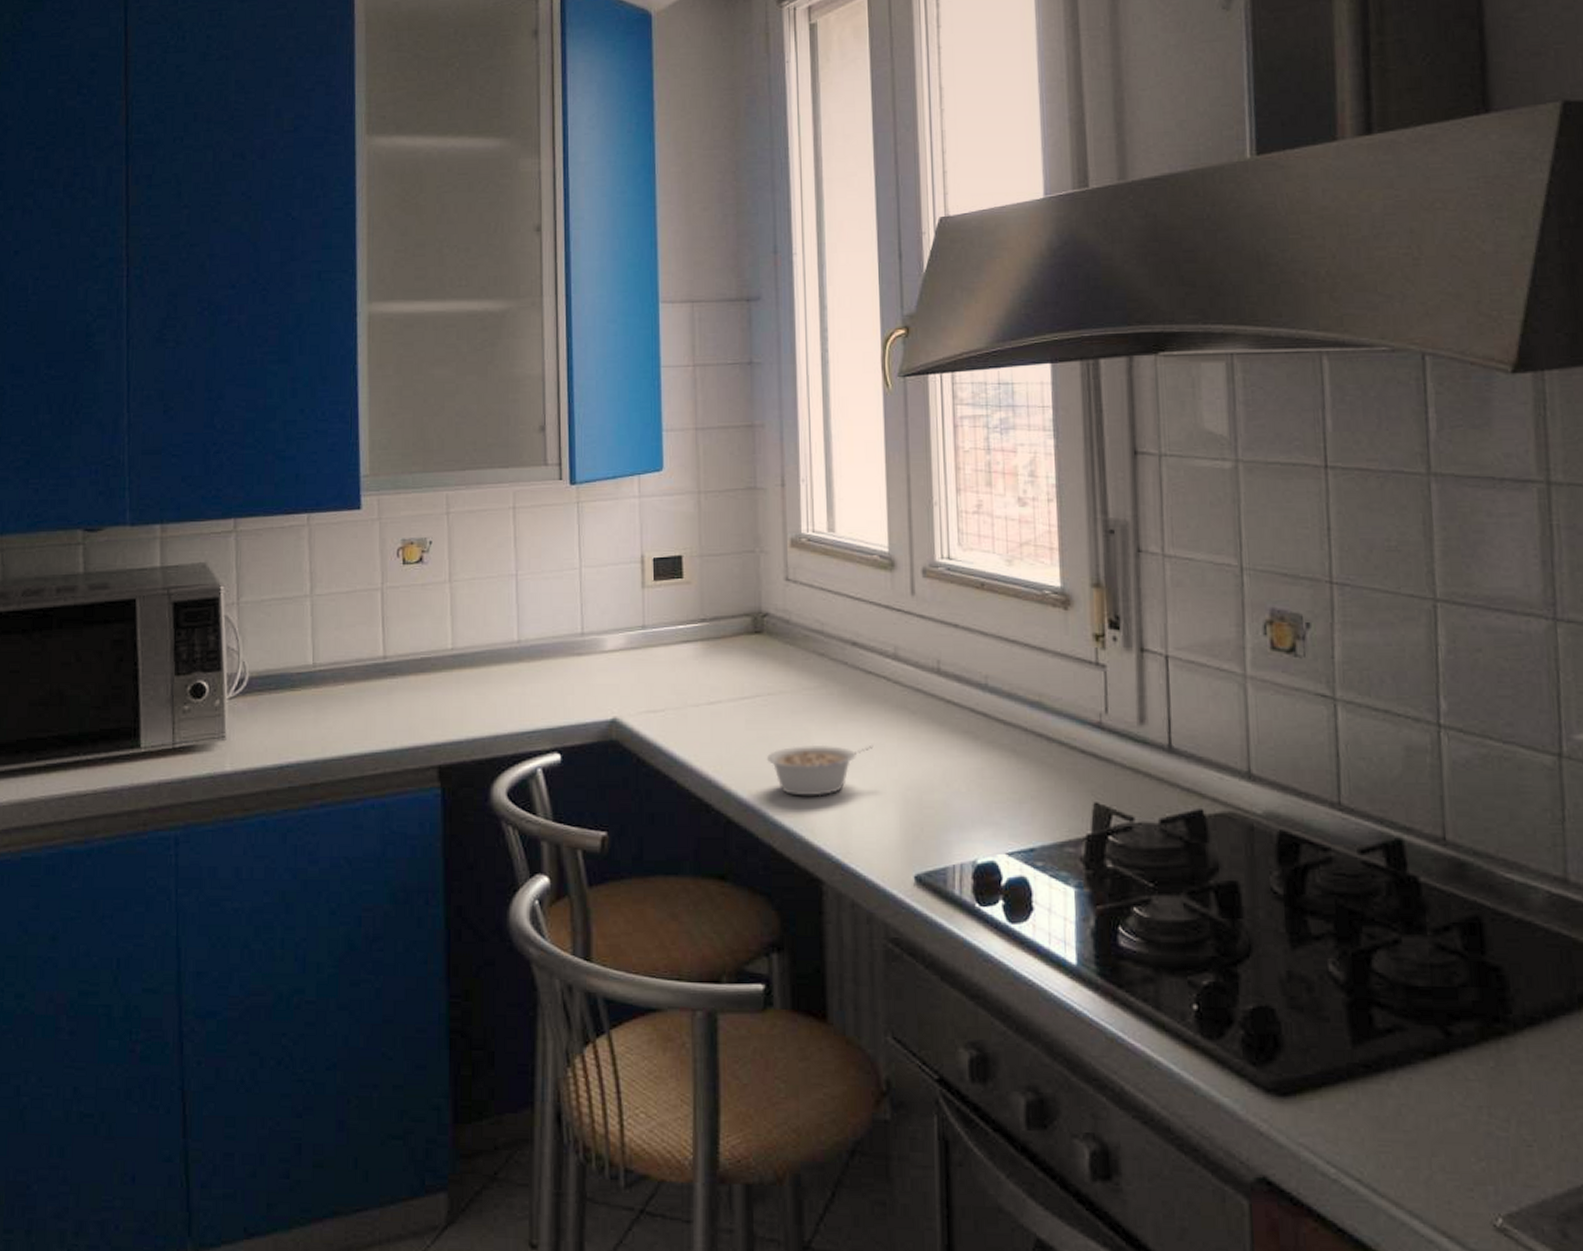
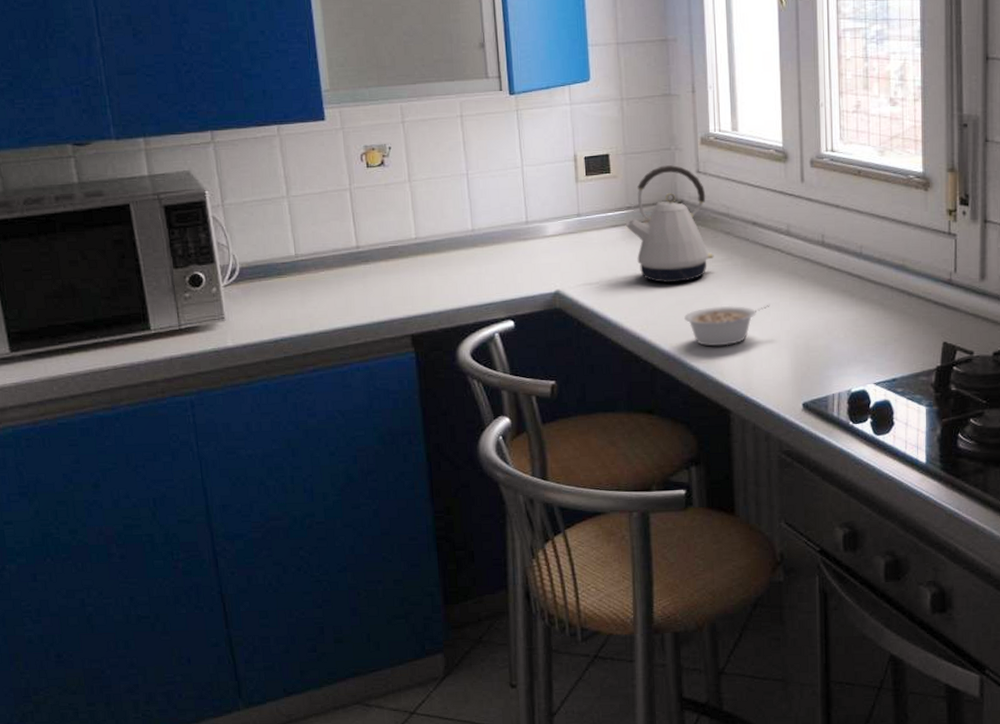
kettle: none [698,571,805,713] -> present [625,165,714,283]

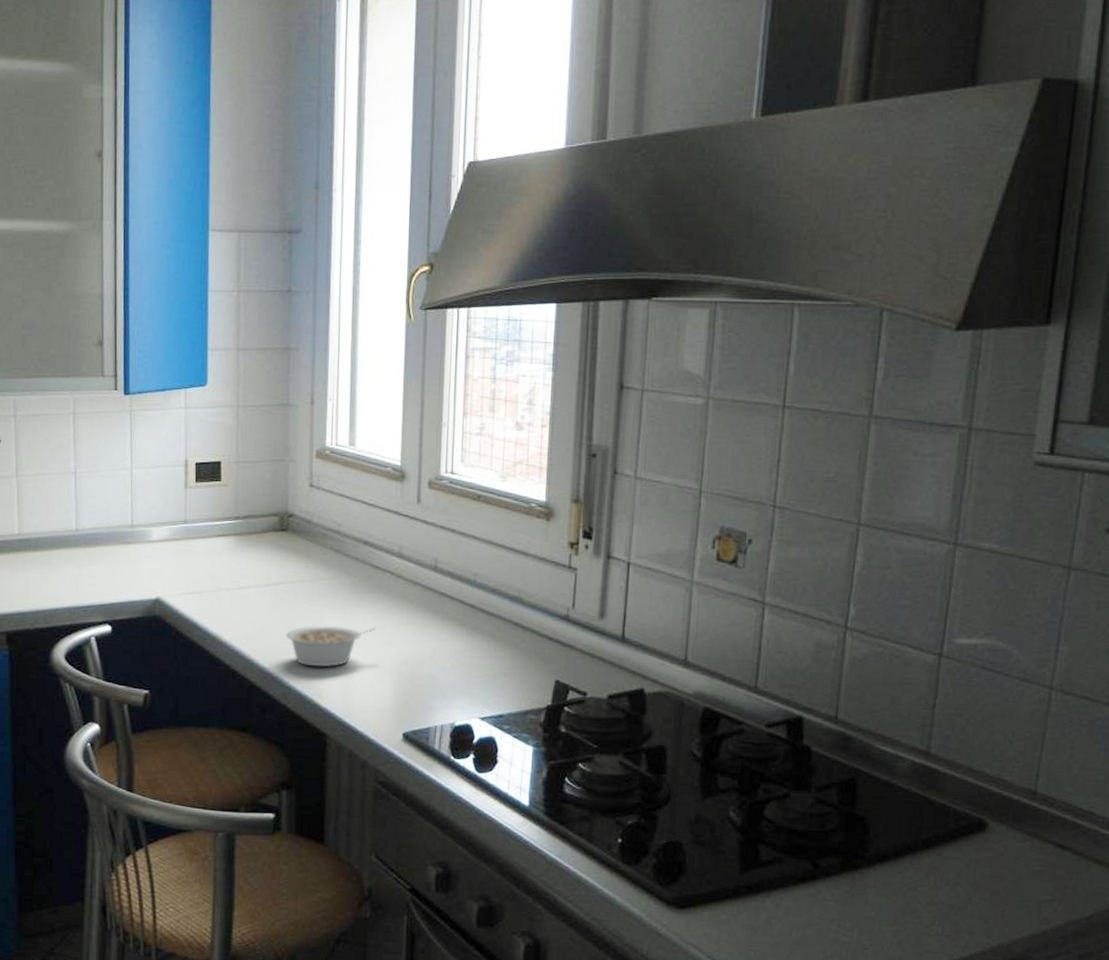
kettle: present [625,165,714,283] -> none [232,477,322,598]

